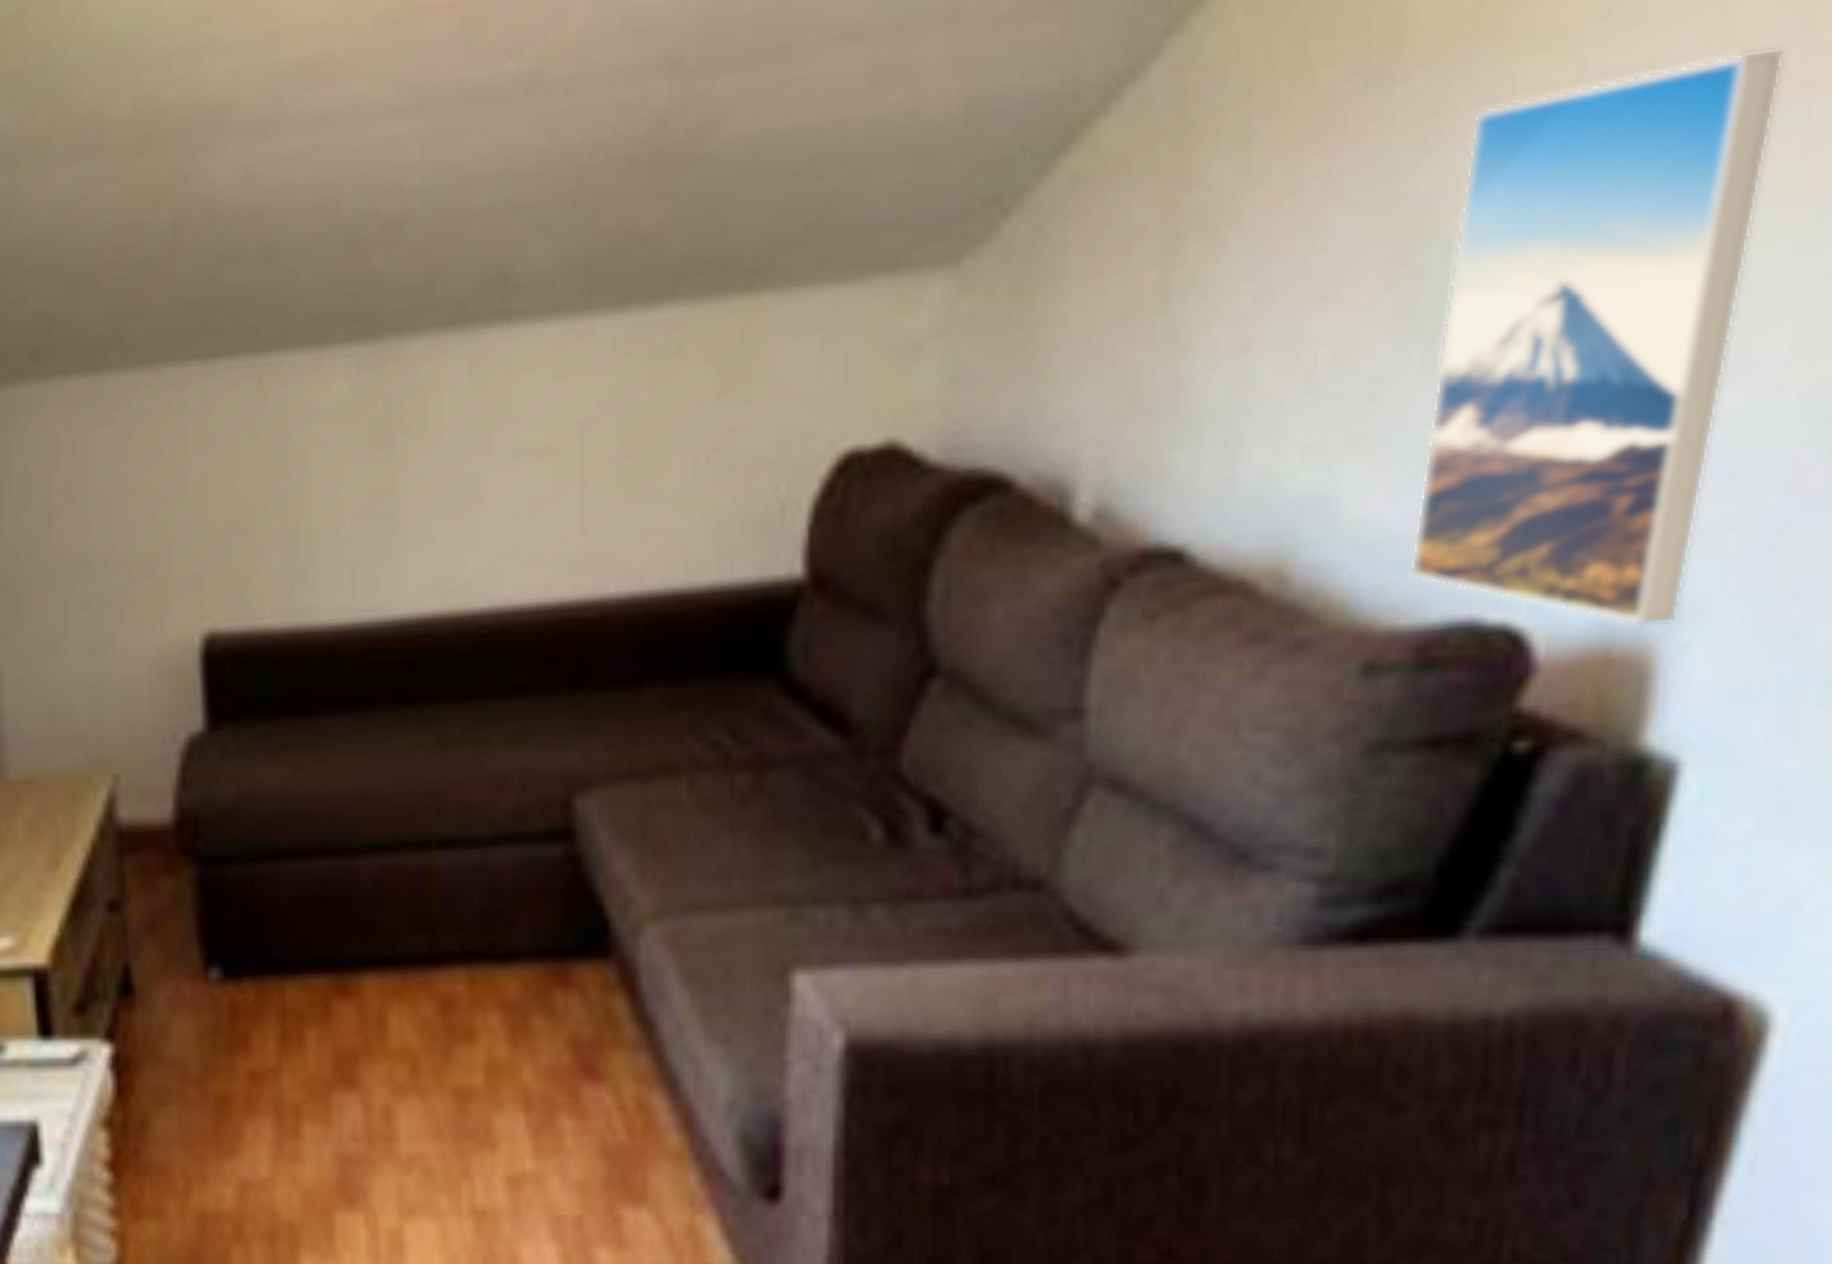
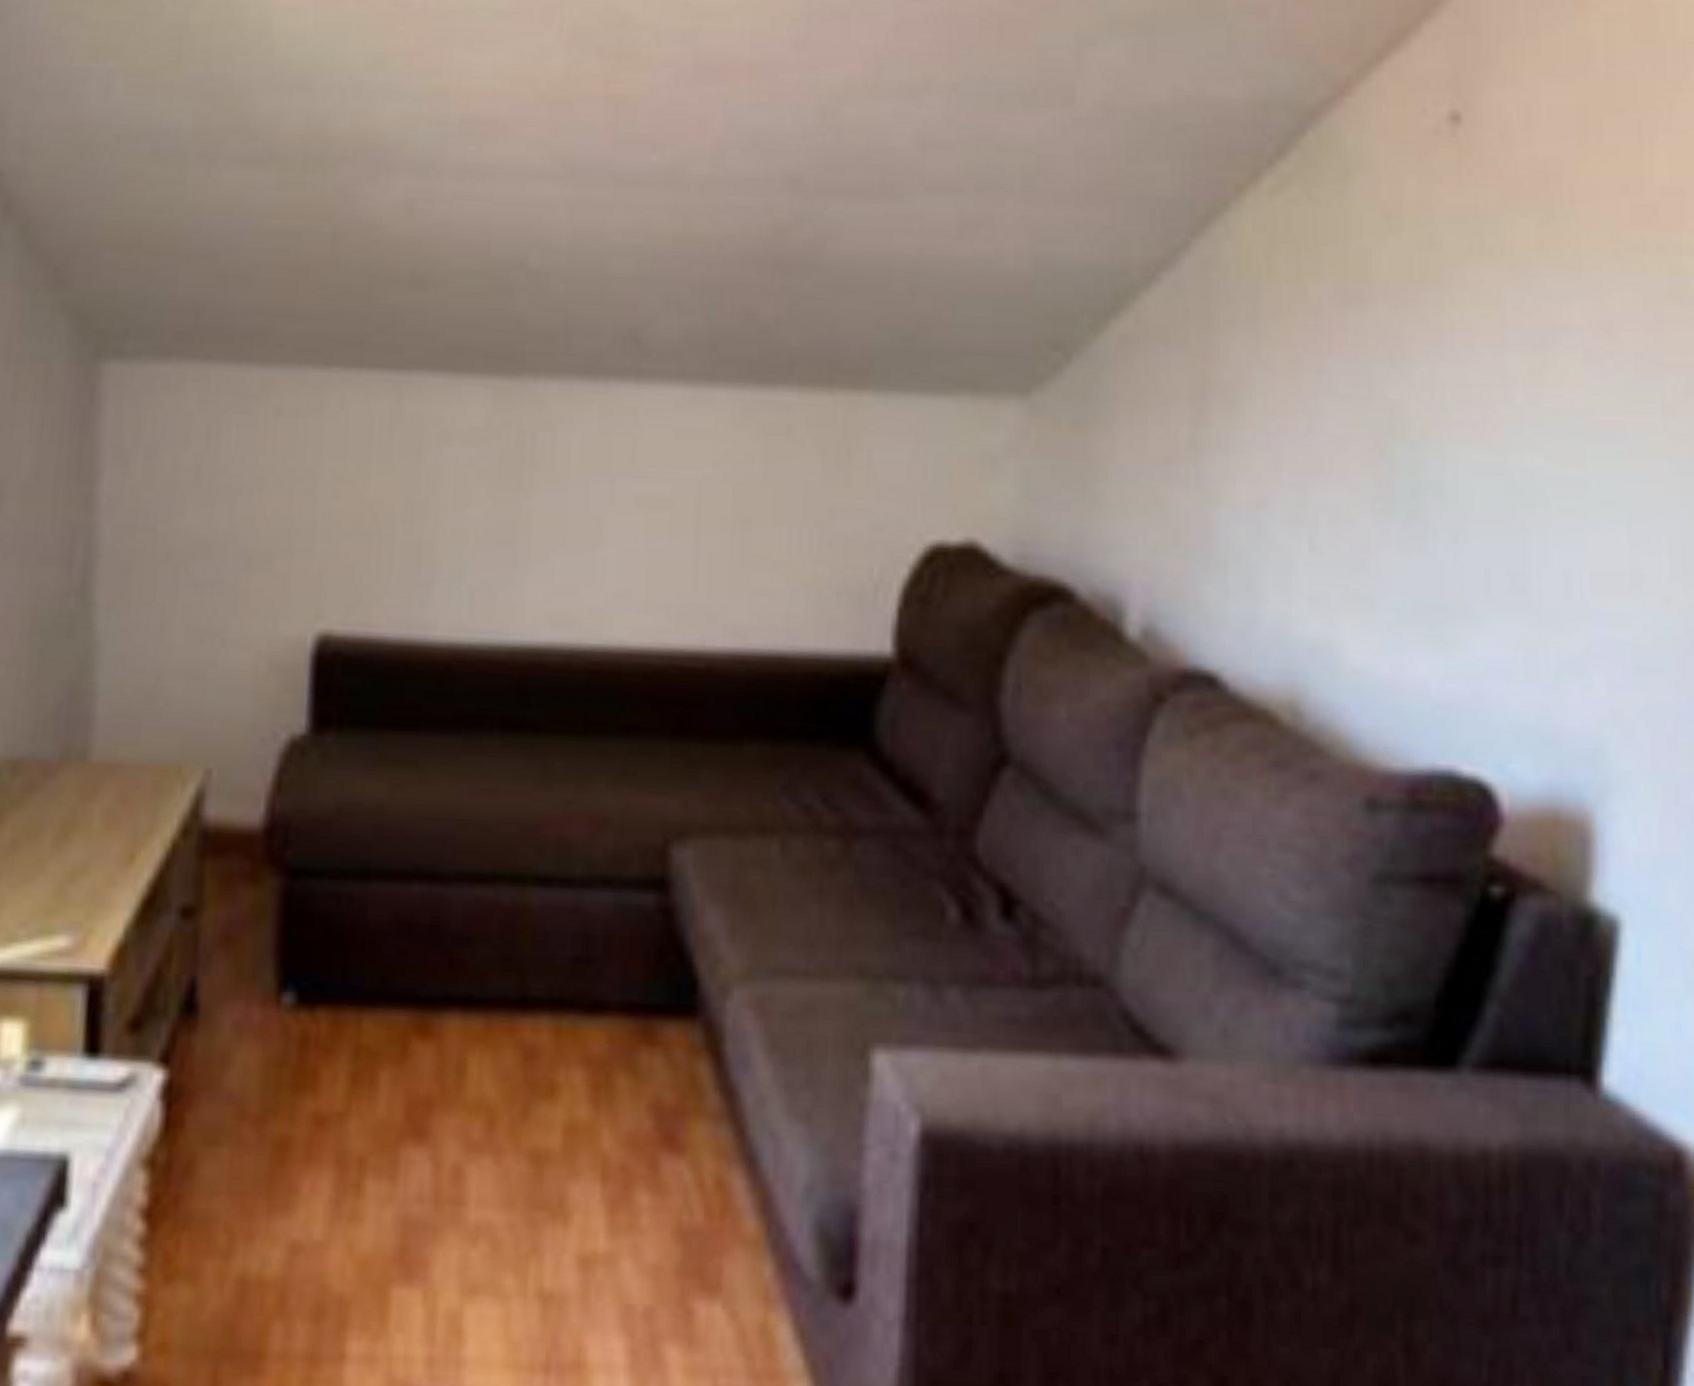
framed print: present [1408,47,1785,627] -> none [1398,330,1644,795]

